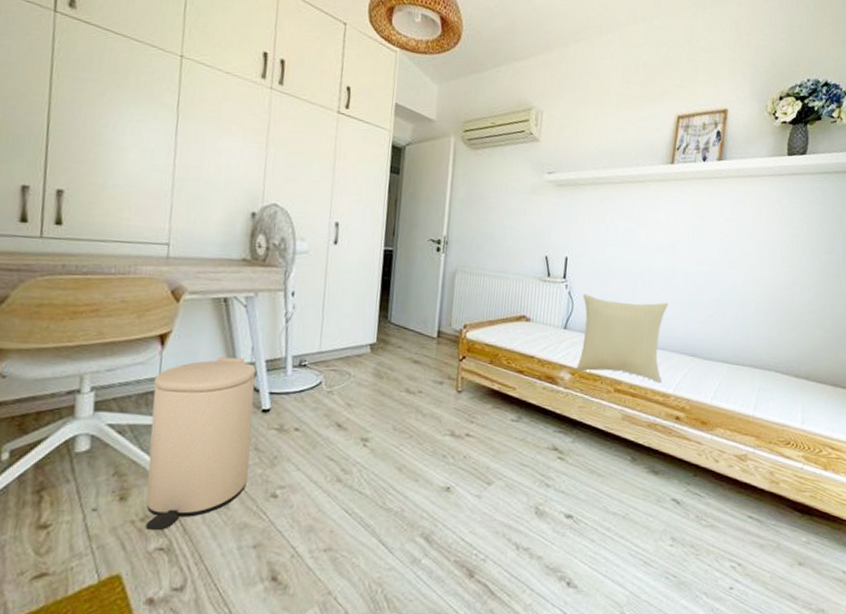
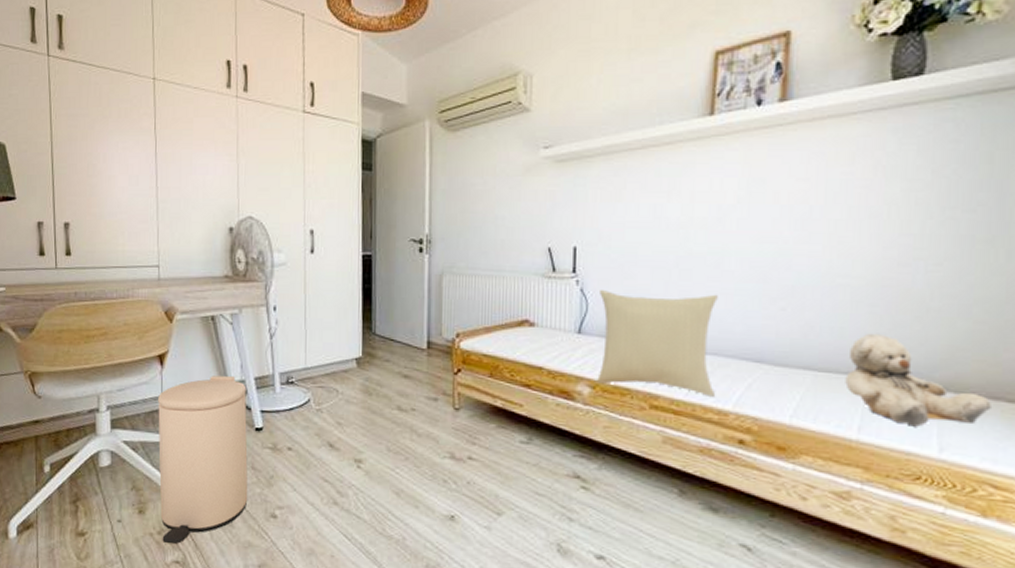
teddy bear: none [748,336,834,406] -> present [845,333,993,427]

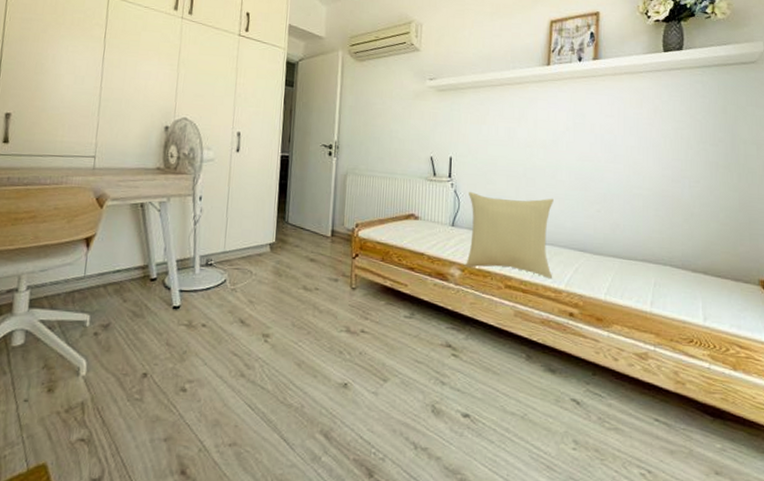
pedal bin: present [158,375,248,545] -> none [69,257,168,422]
teddy bear: present [845,333,993,427] -> none [641,230,736,302]

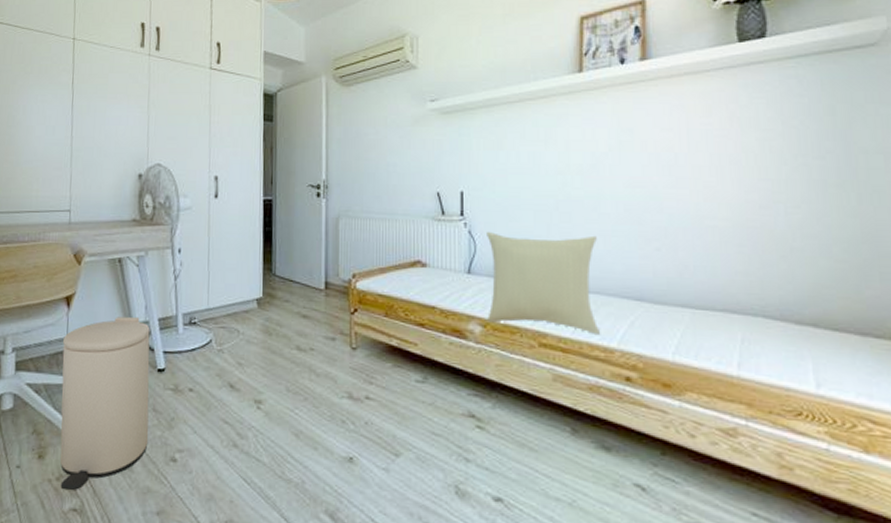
pedal bin: none [69,257,168,422] -> present [60,316,150,491]

